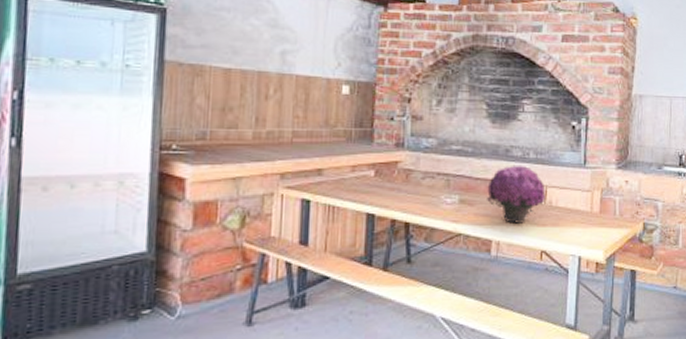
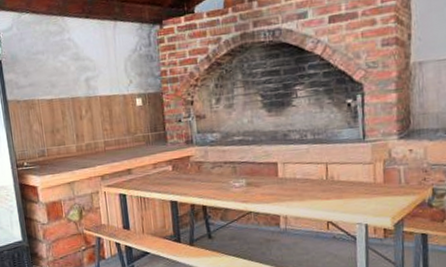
flower: present [487,165,546,224] -> none [270,146,327,200]

